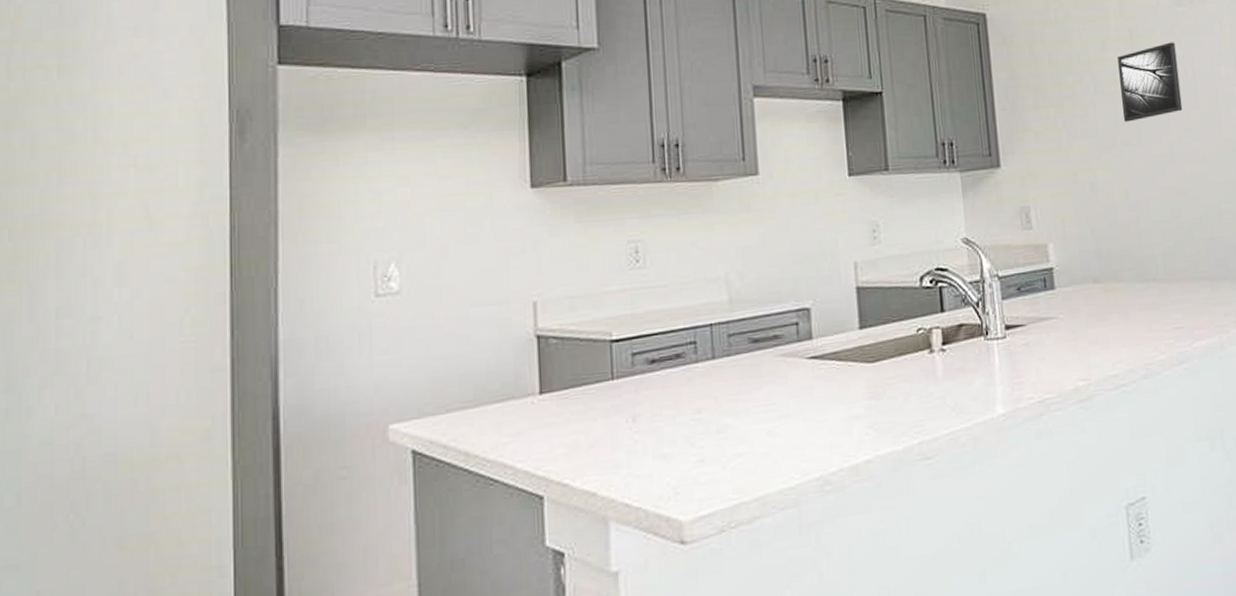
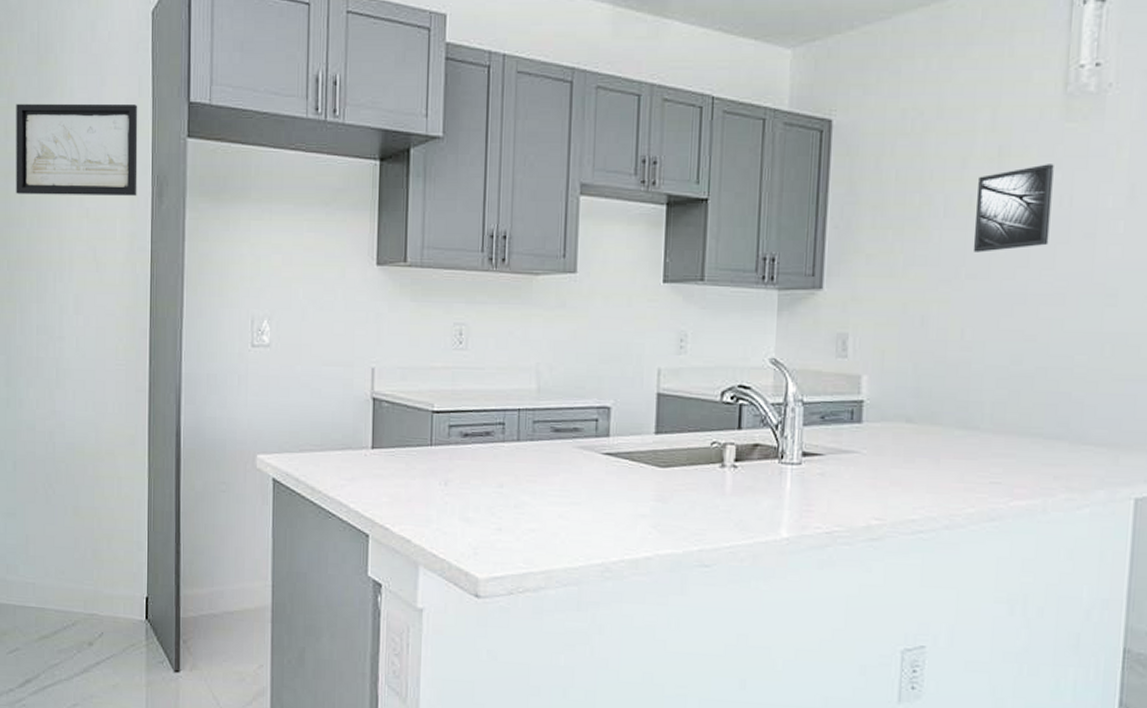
wall art: none [23,31,209,146] -> present [16,103,138,196]

